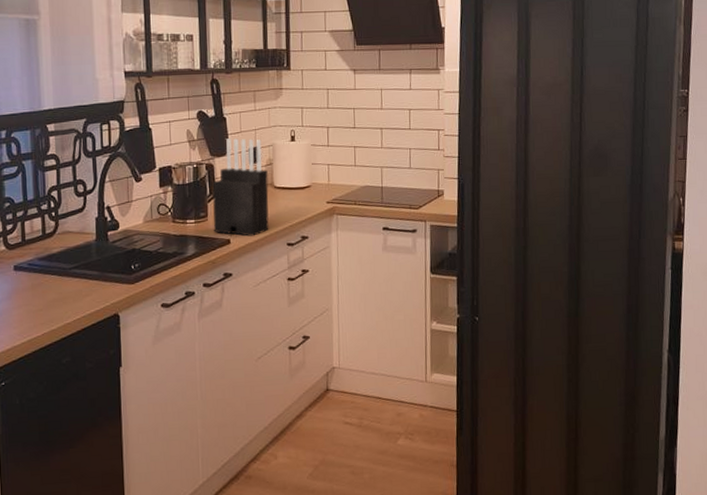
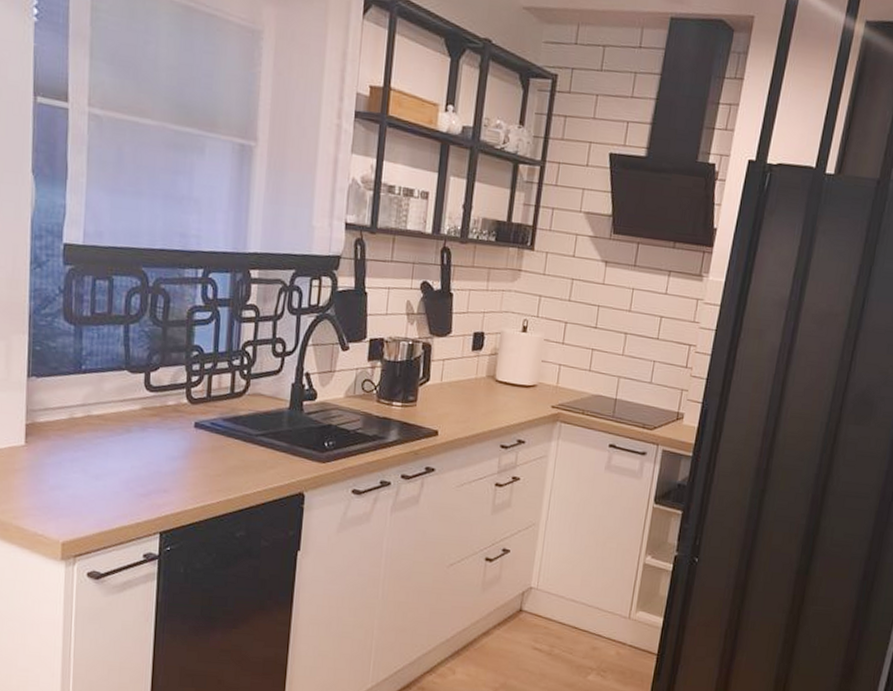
knife block: present [212,138,270,236] -> none [421,317,492,431]

